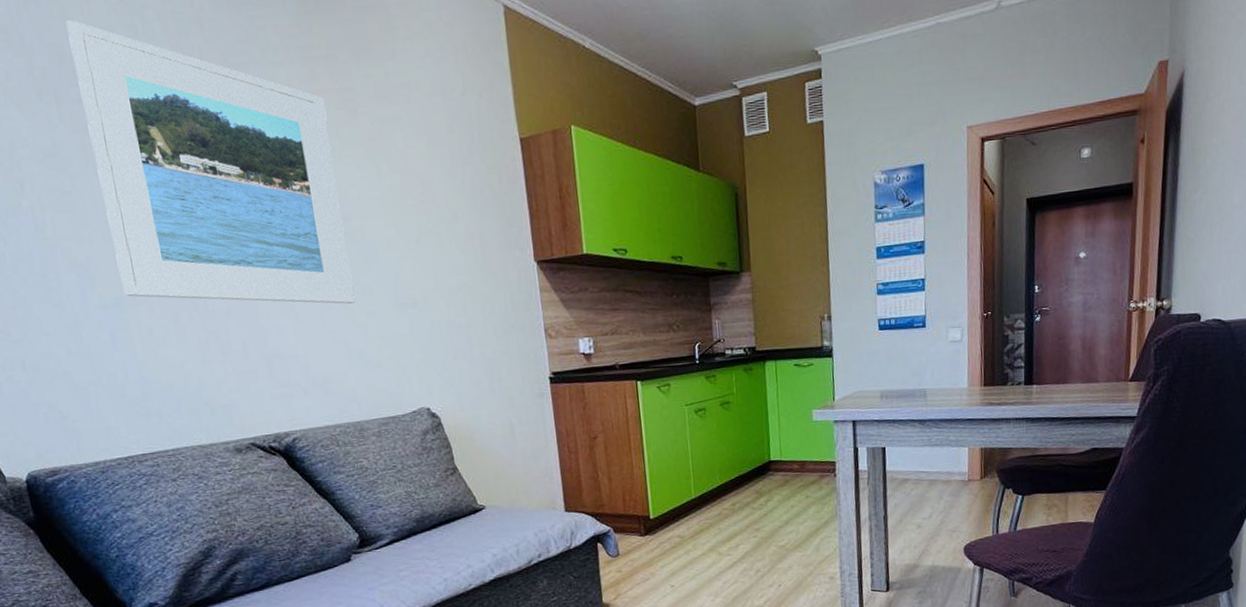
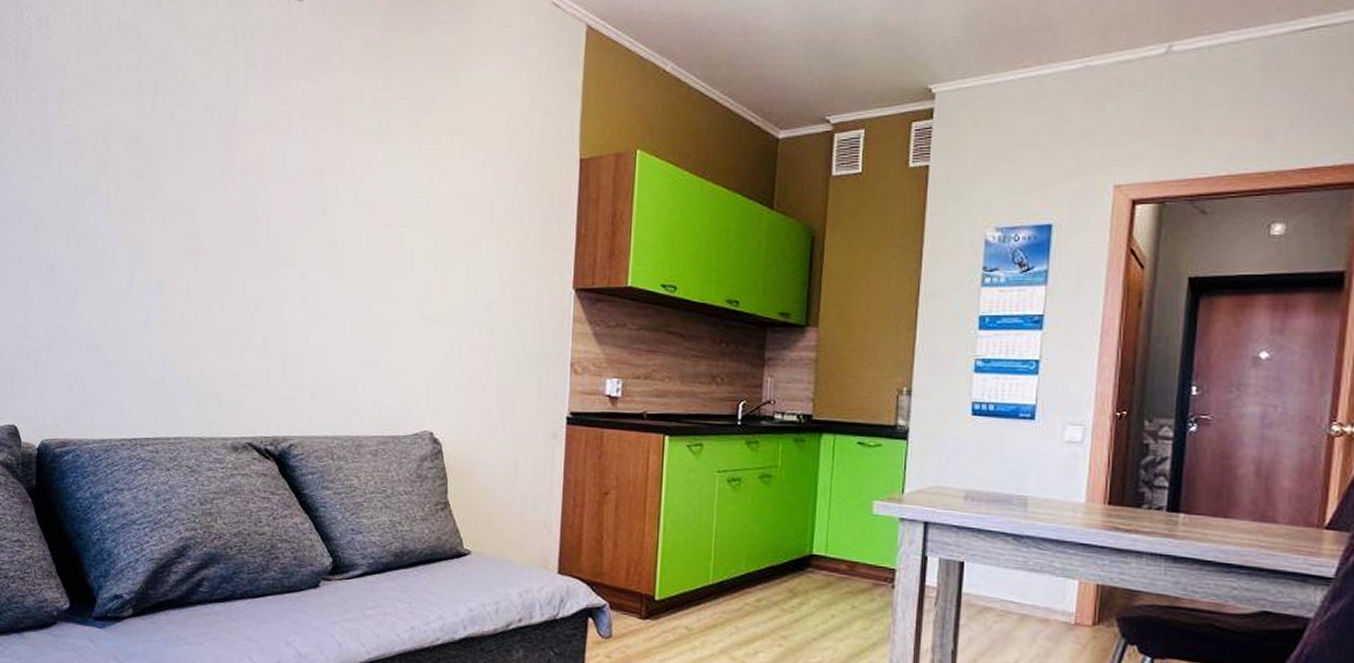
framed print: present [66,20,356,304] -> none [168,22,392,311]

